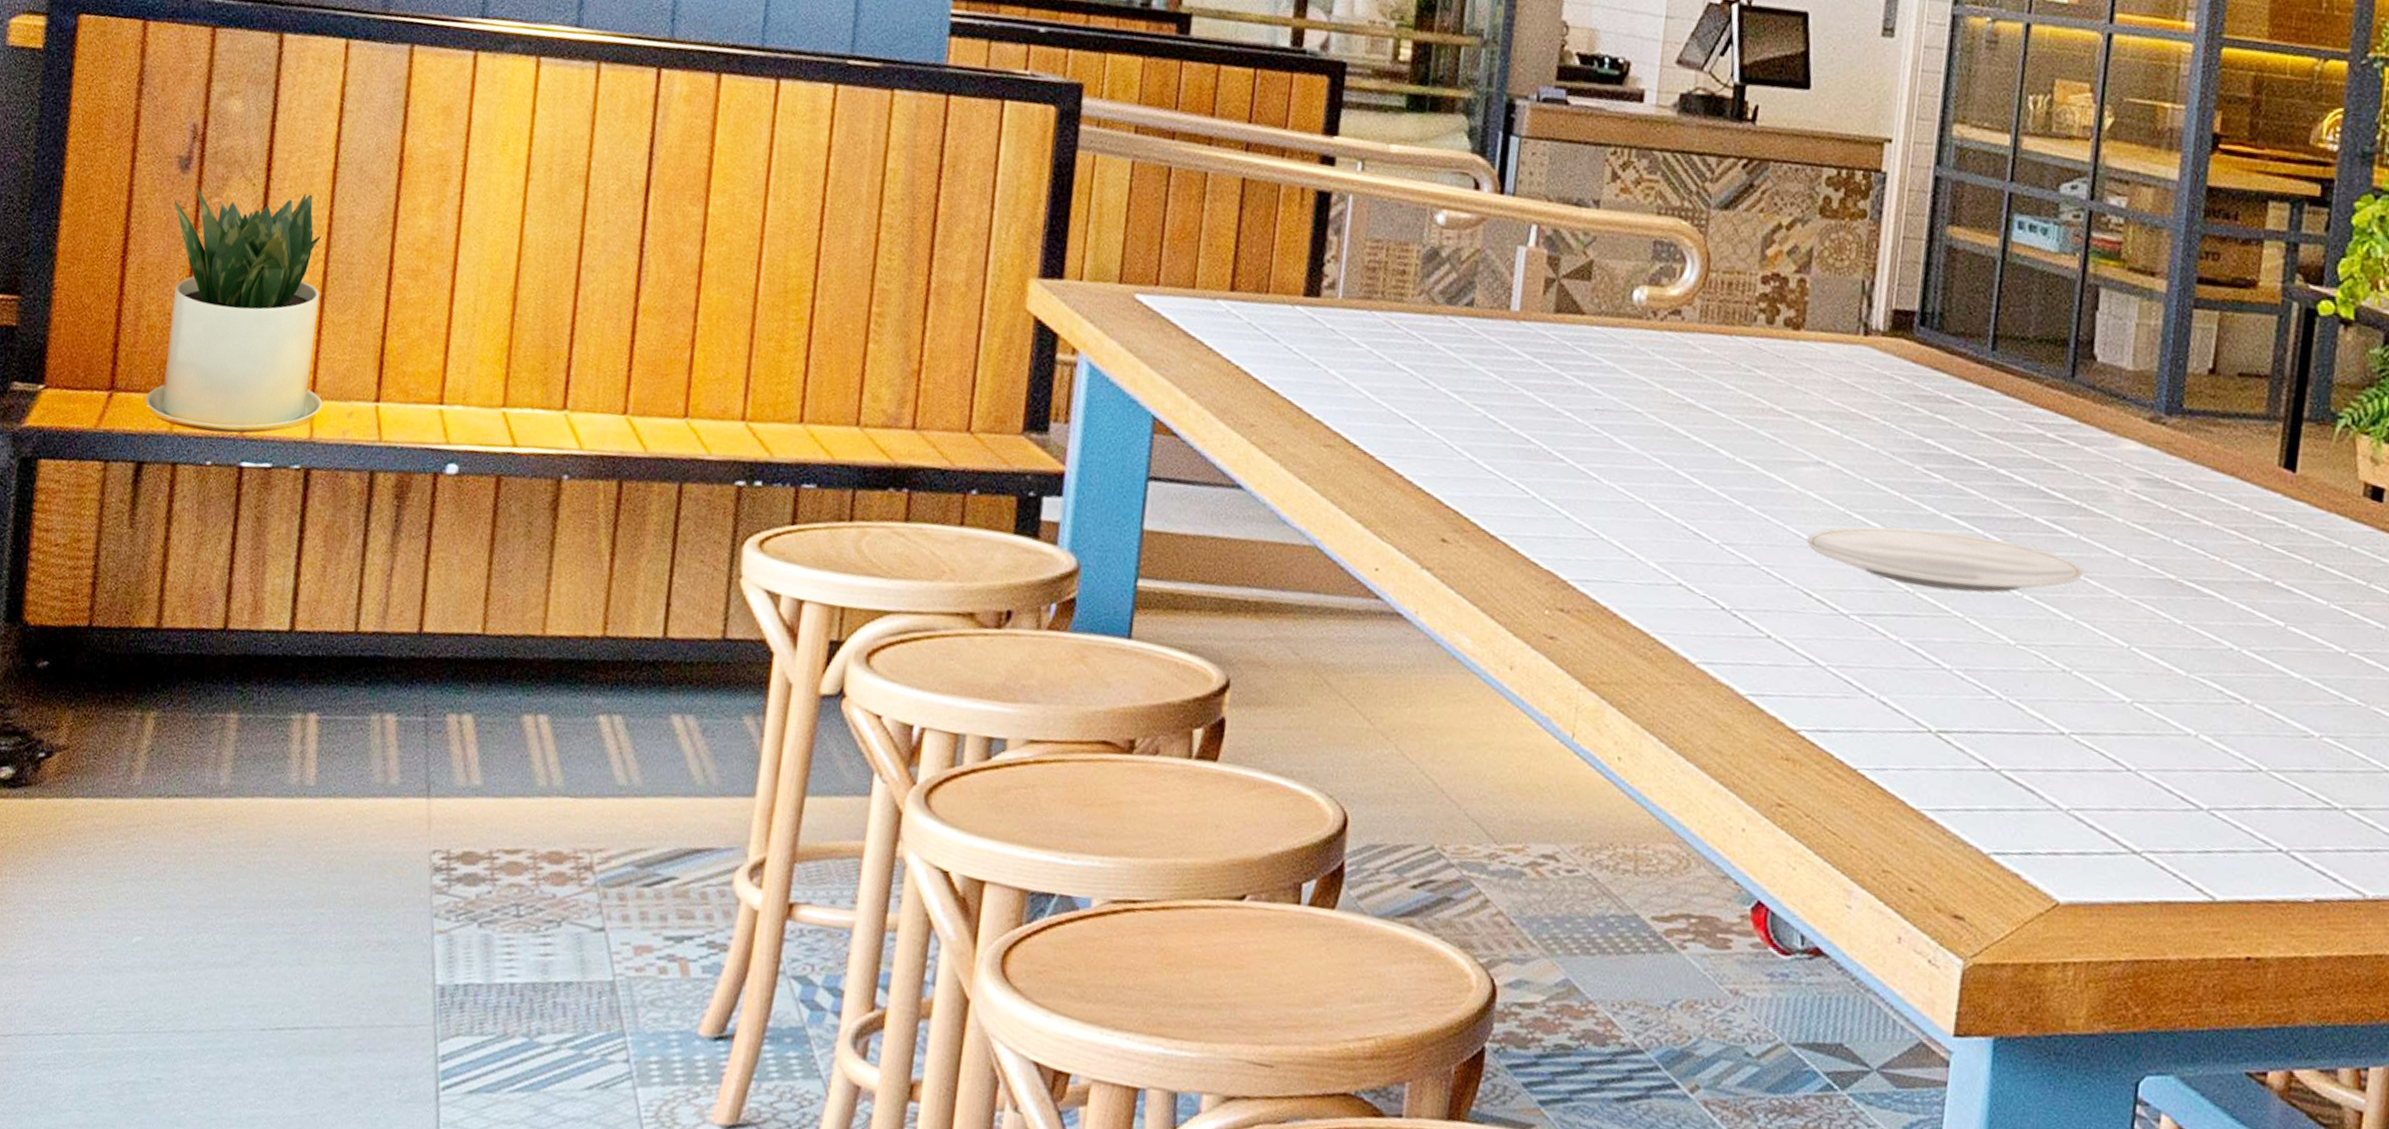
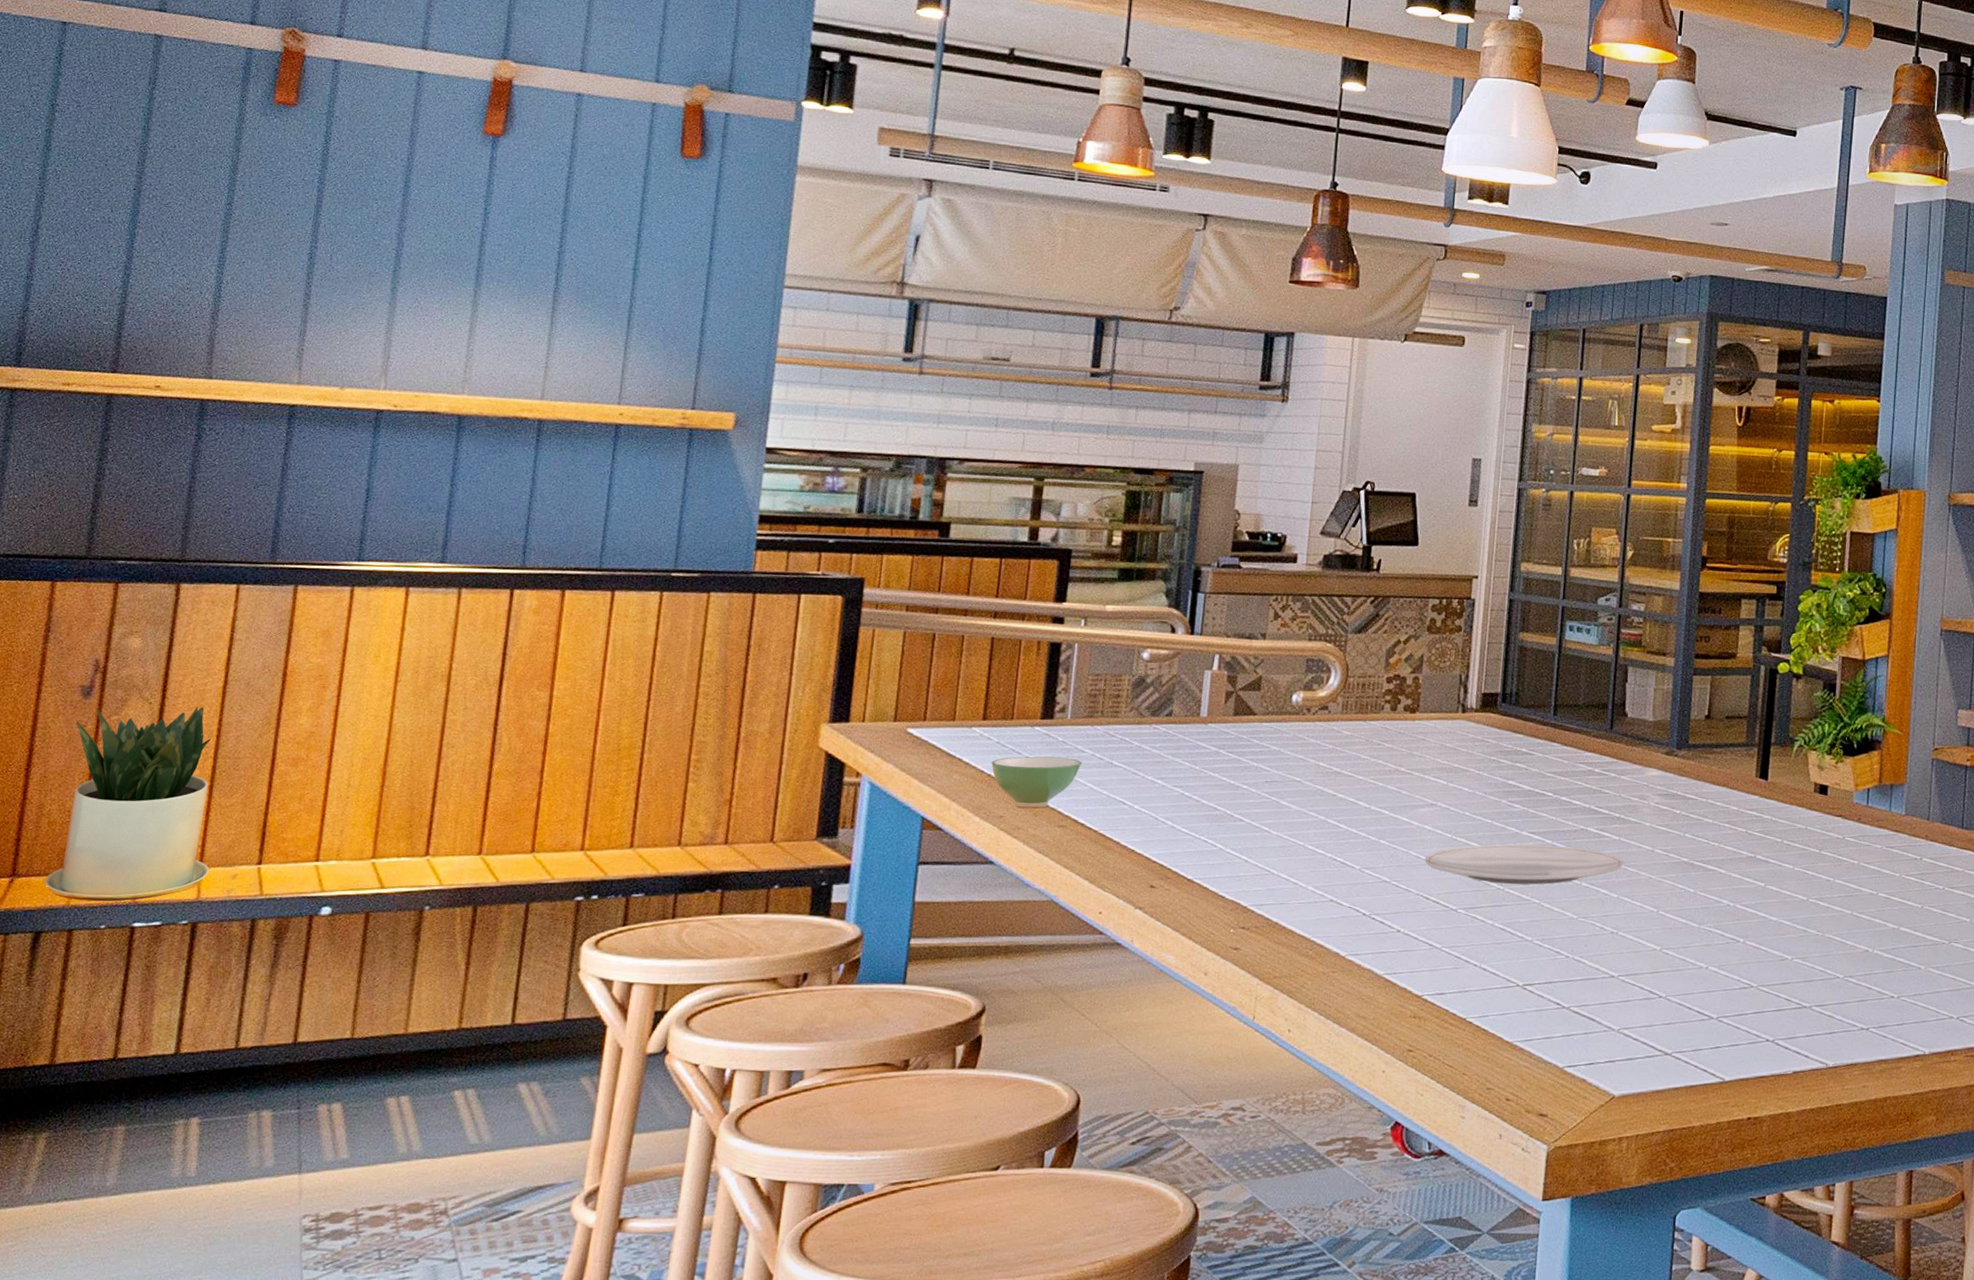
bowl: none [1240,345,1356,419] -> present [991,756,1082,809]

